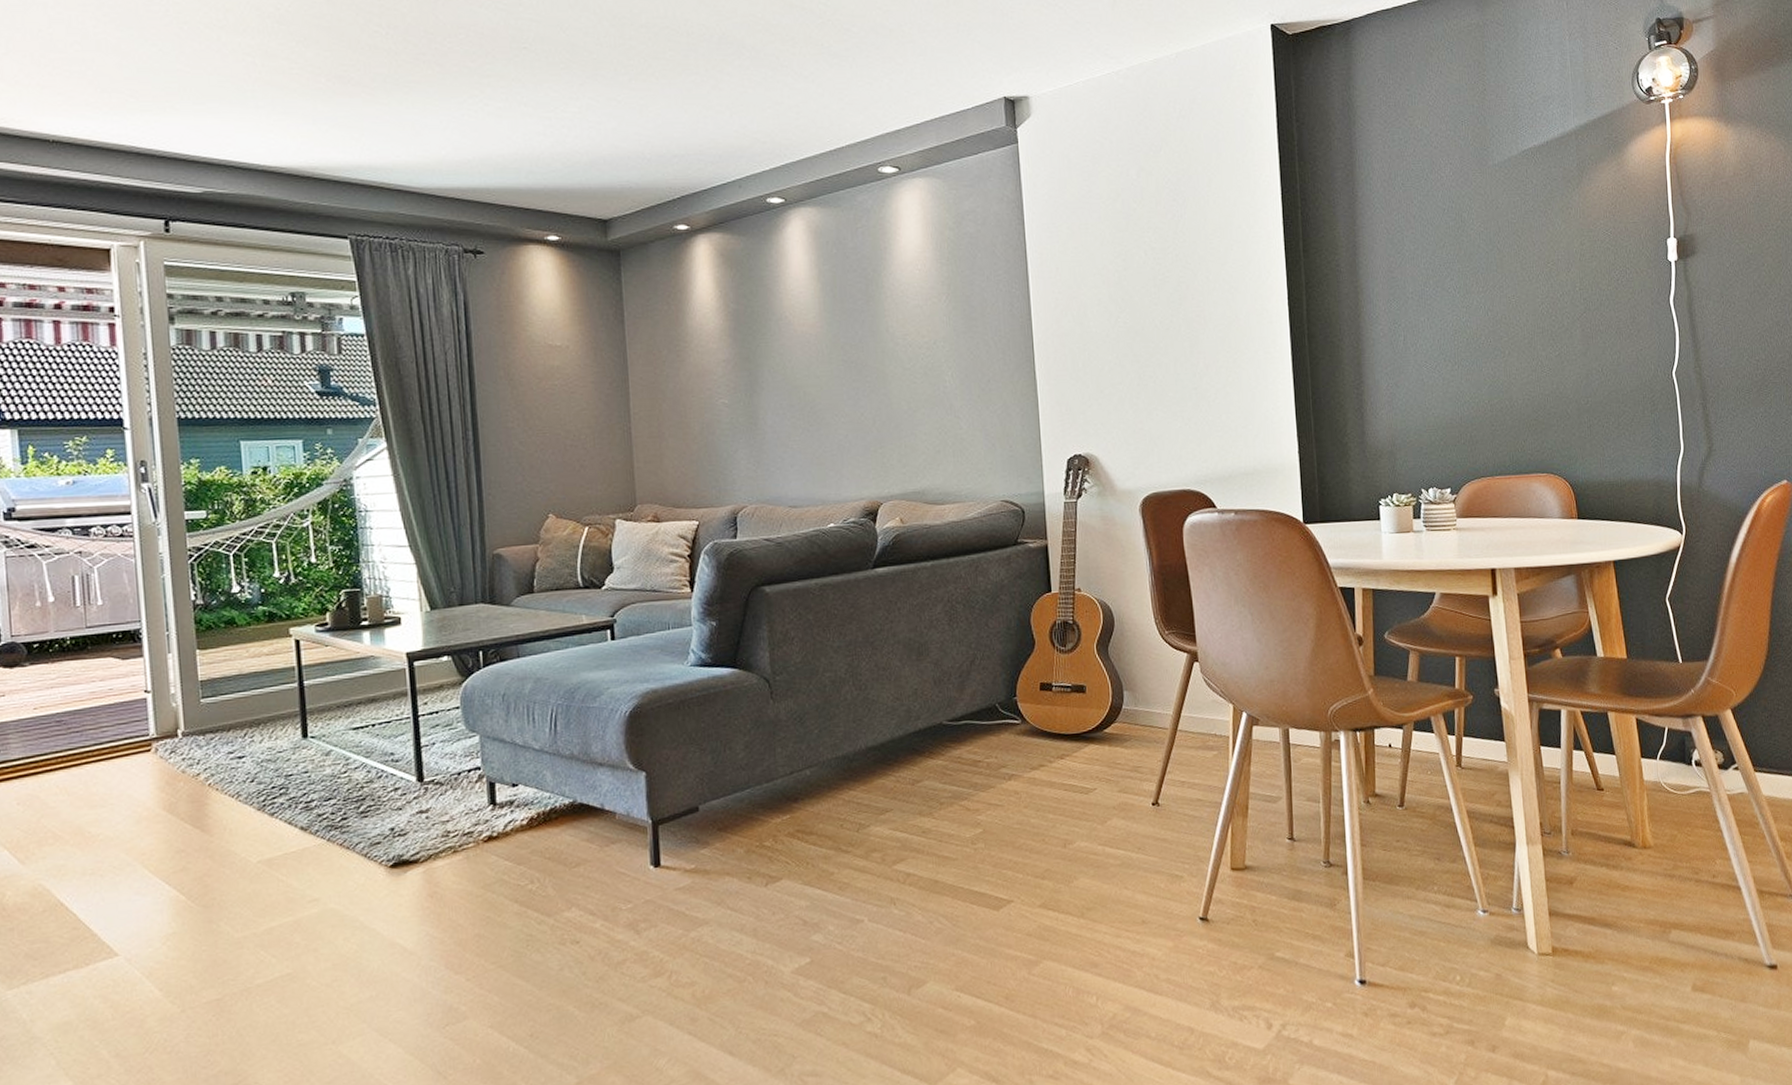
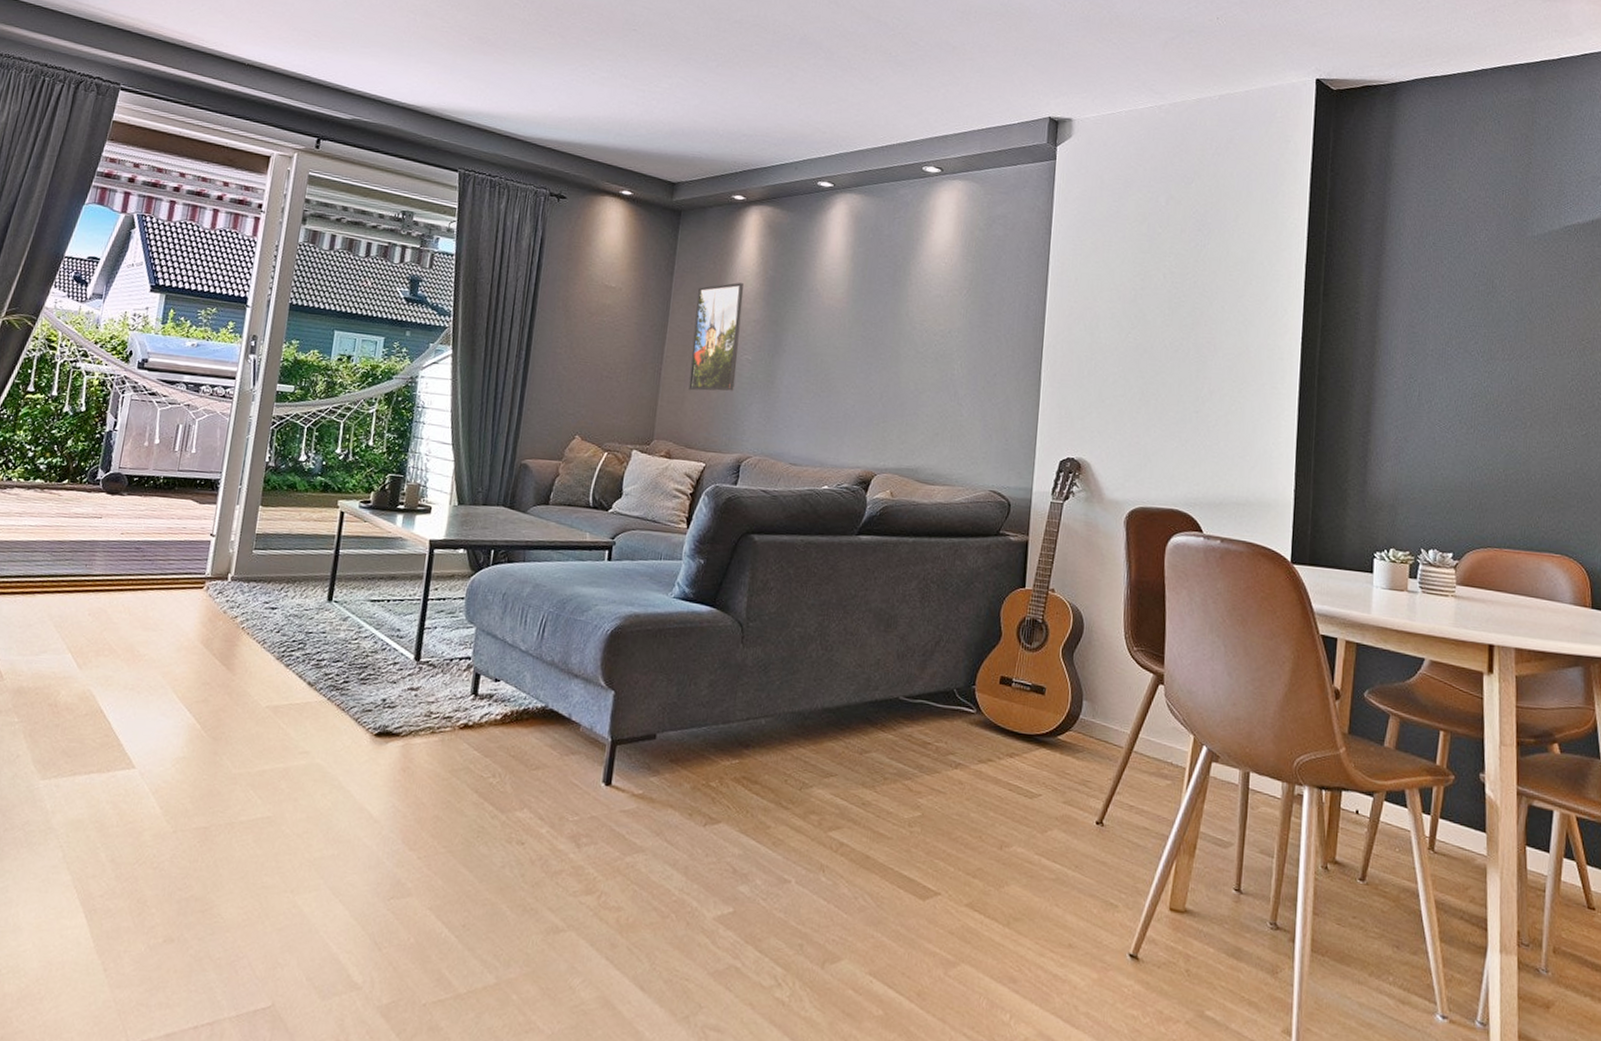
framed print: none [654,322,715,447] -> present [688,282,744,392]

